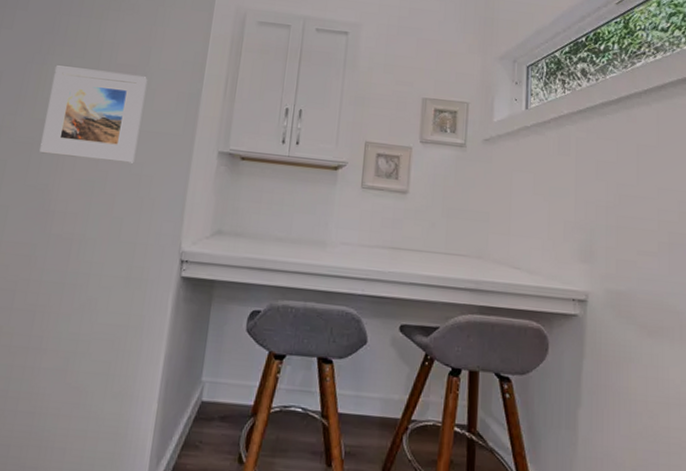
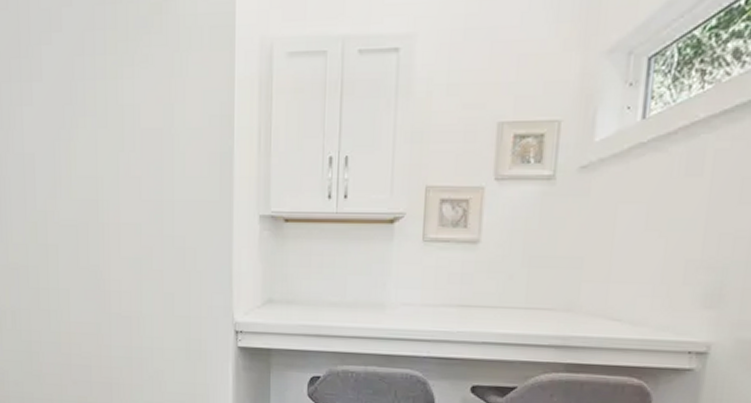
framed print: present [39,65,148,163] -> none [83,139,176,237]

